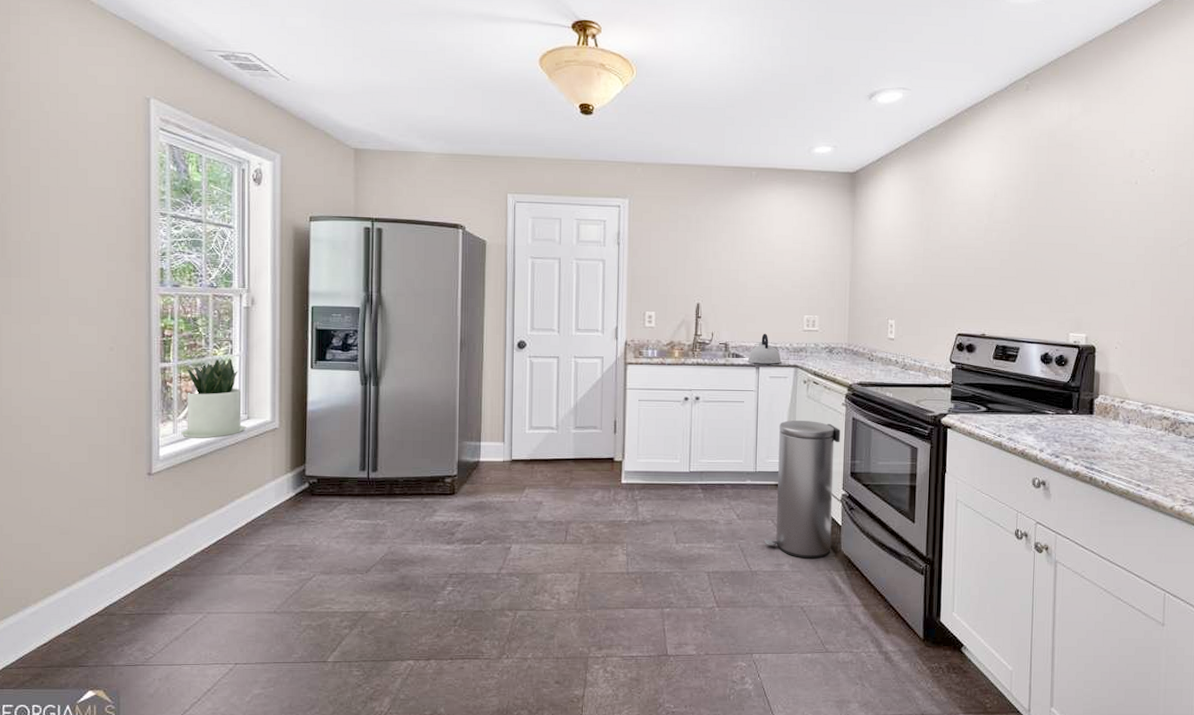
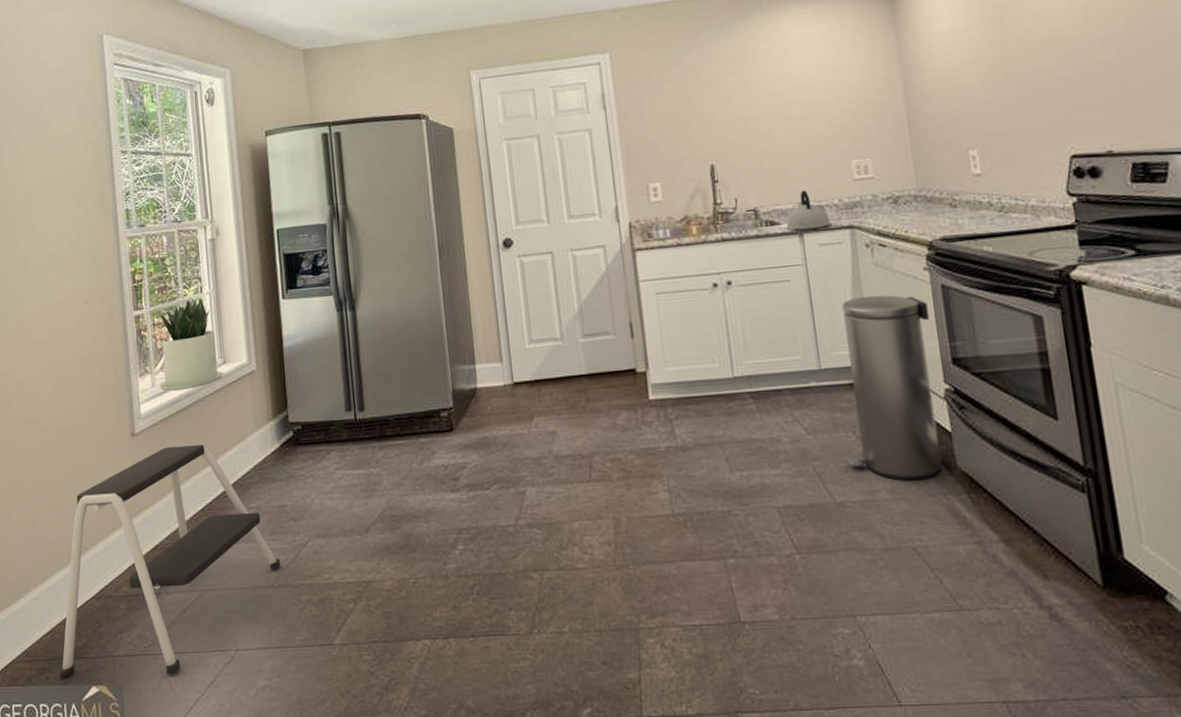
step stool: none [55,487,285,684] -> present [59,443,281,679]

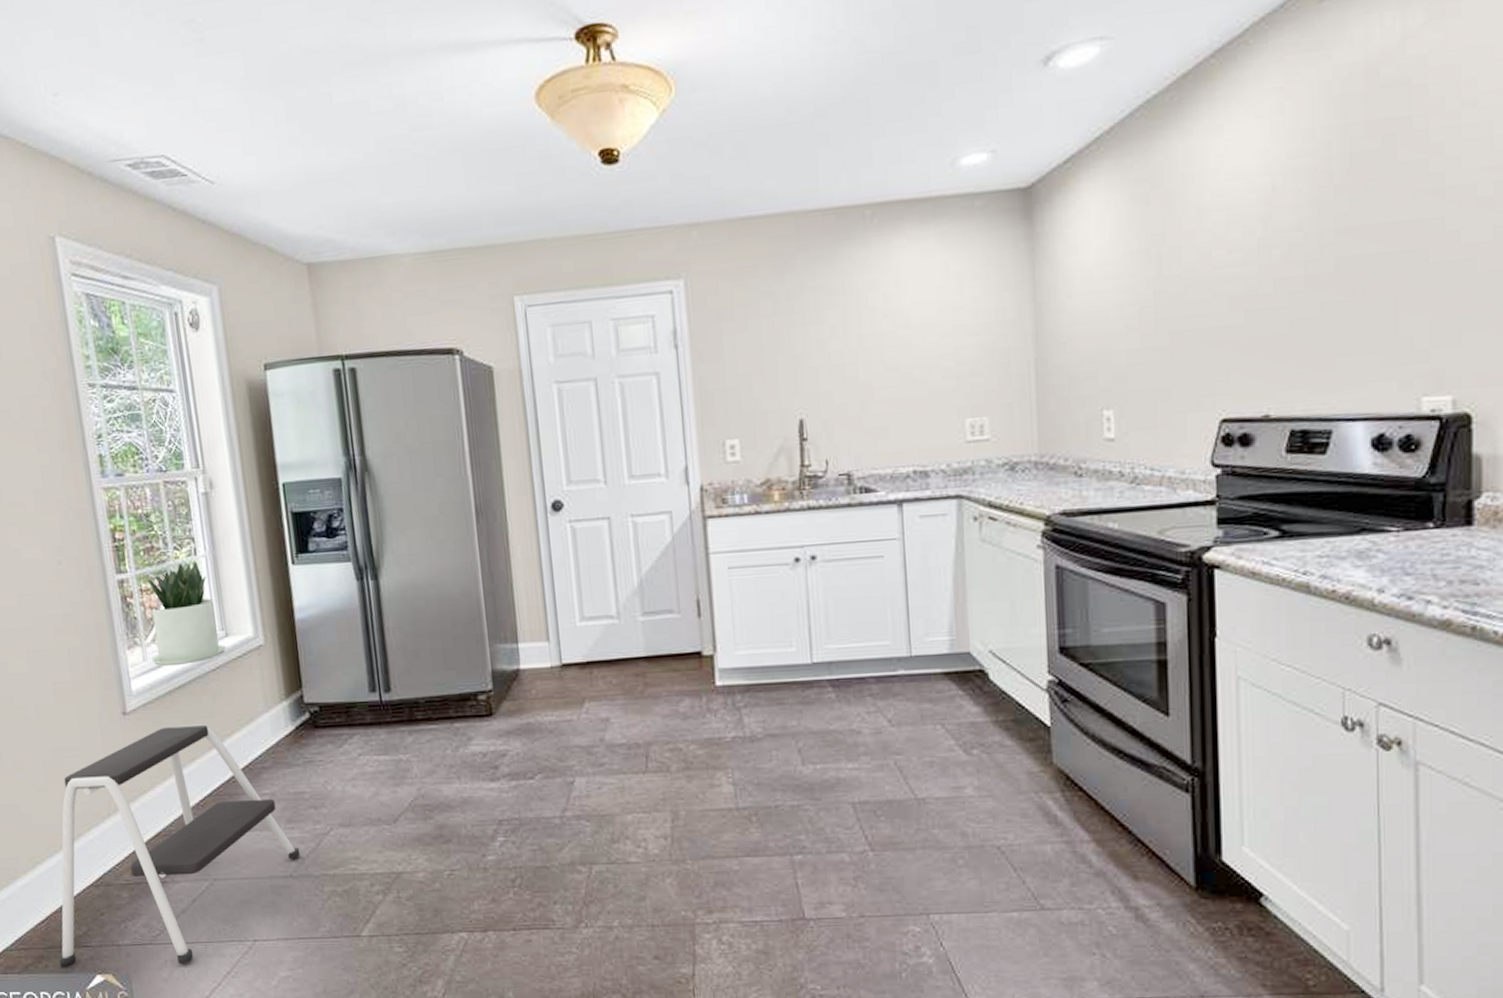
kettle: present [786,190,832,231] -> none [883,452,936,500]
pedal bin: present [842,295,943,481] -> none [932,575,1038,777]

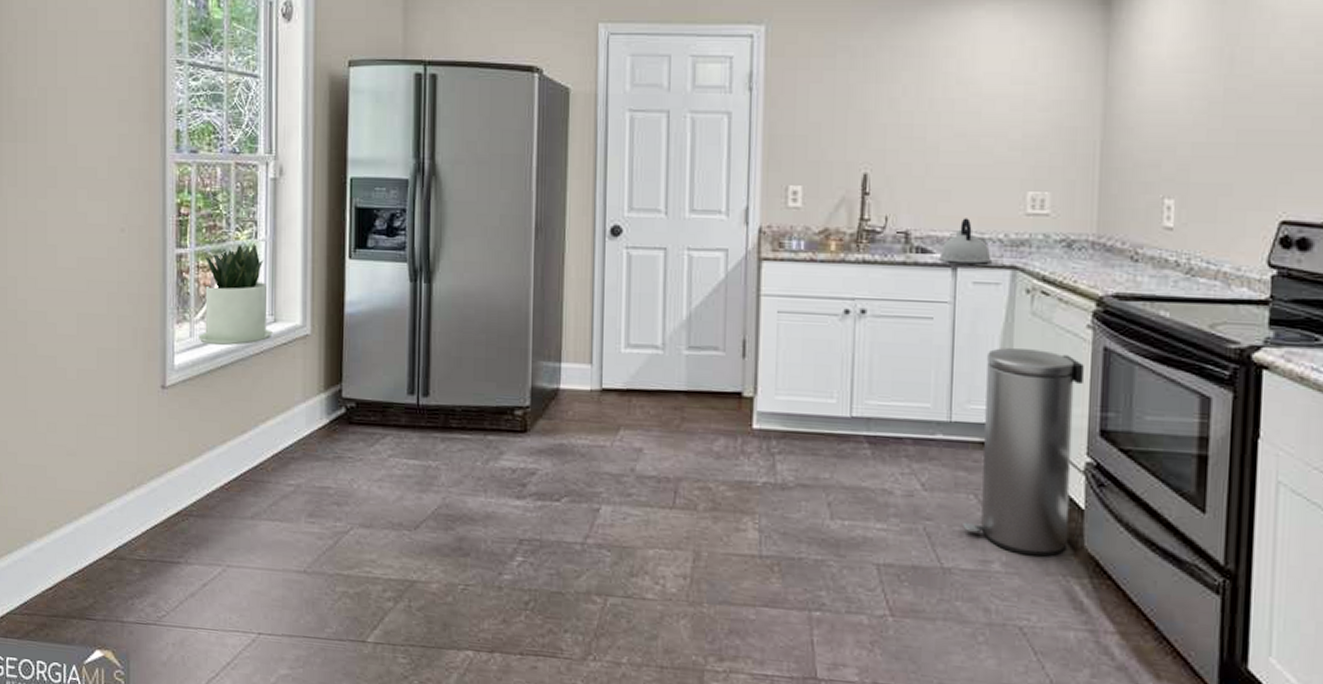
step stool: present [59,724,301,967] -> none [61,405,317,650]
kettle: none [883,452,936,500] -> present [939,218,991,264]
pedal bin: none [932,575,1038,777] -> present [963,348,1084,557]

